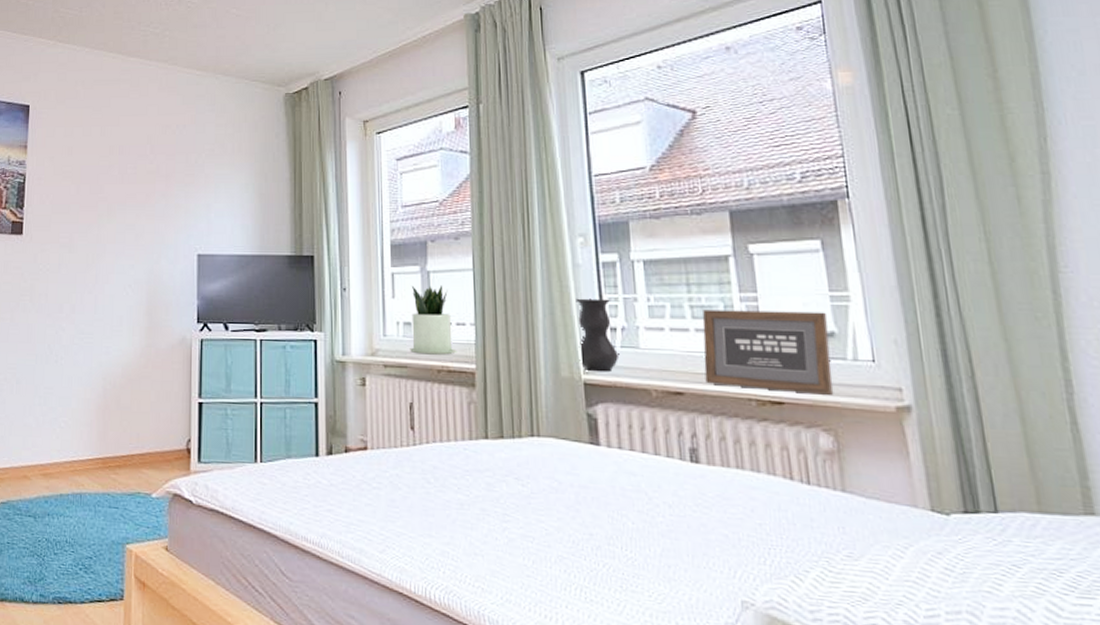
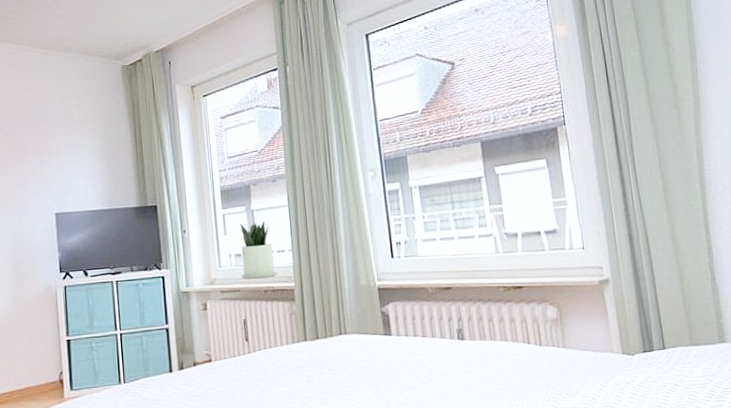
vase: present [576,298,618,373] -> none [369,219,403,279]
picture frame: present [702,309,833,395] -> none [463,215,556,279]

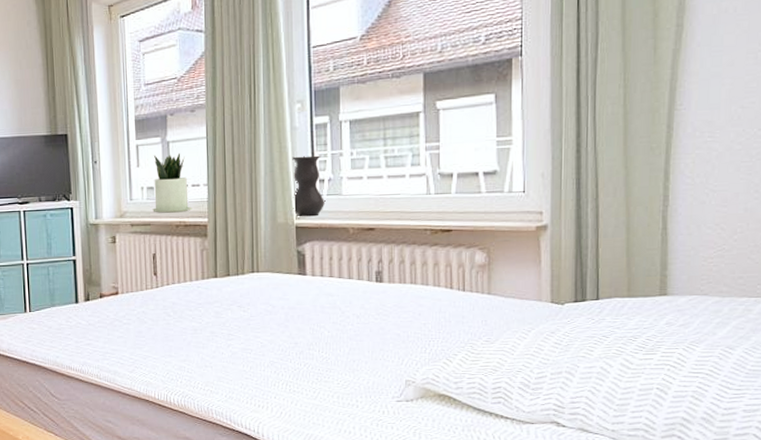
vase: none [369,219,403,279] -> present [292,155,324,217]

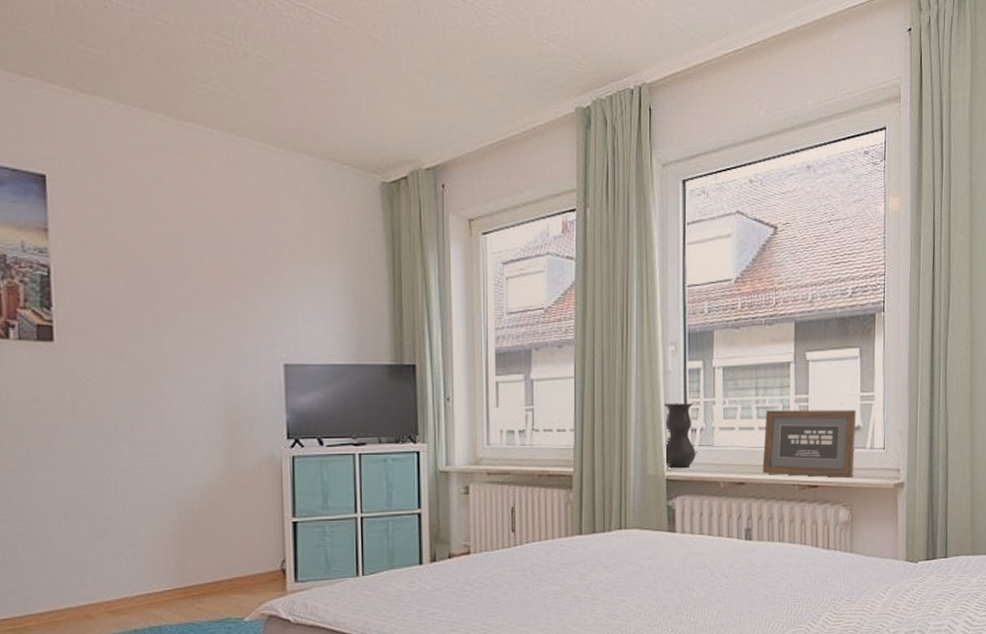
planter: present [152,152,192,213] -> none [512,392,557,461]
picture frame: none [392,155,492,222] -> present [762,410,856,478]

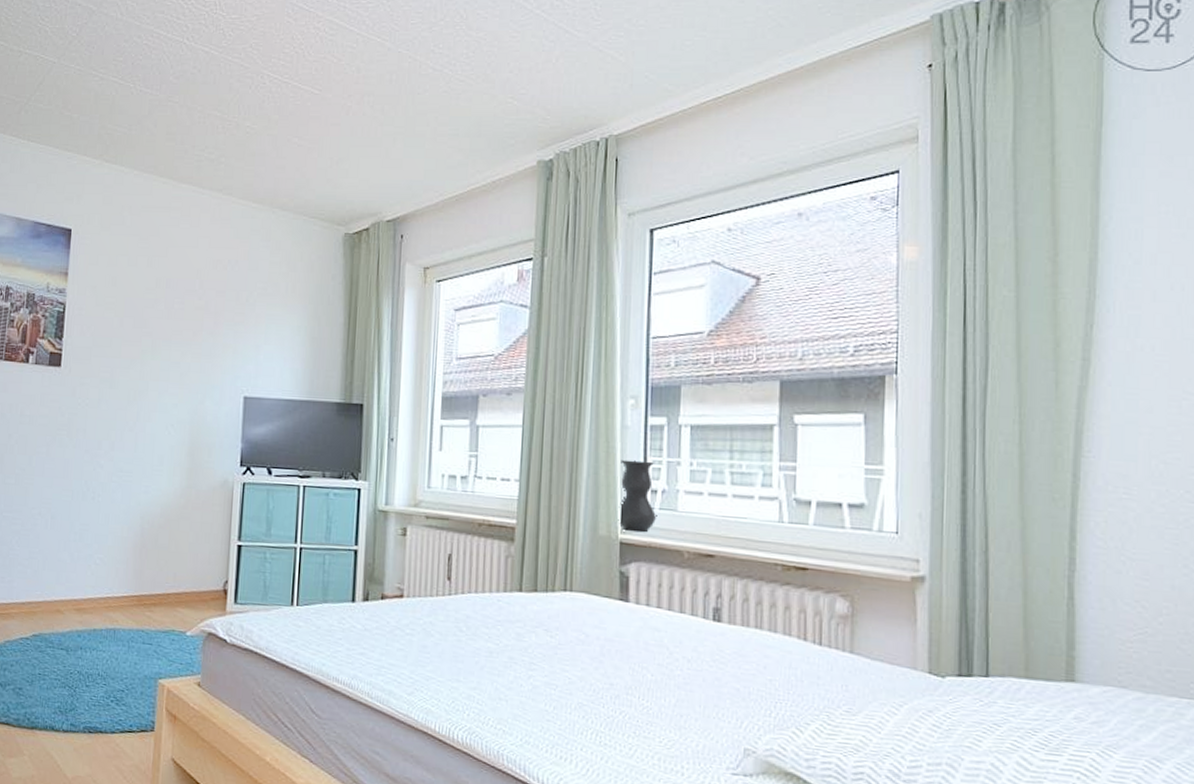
picture frame: present [762,410,856,478] -> none [736,476,859,563]

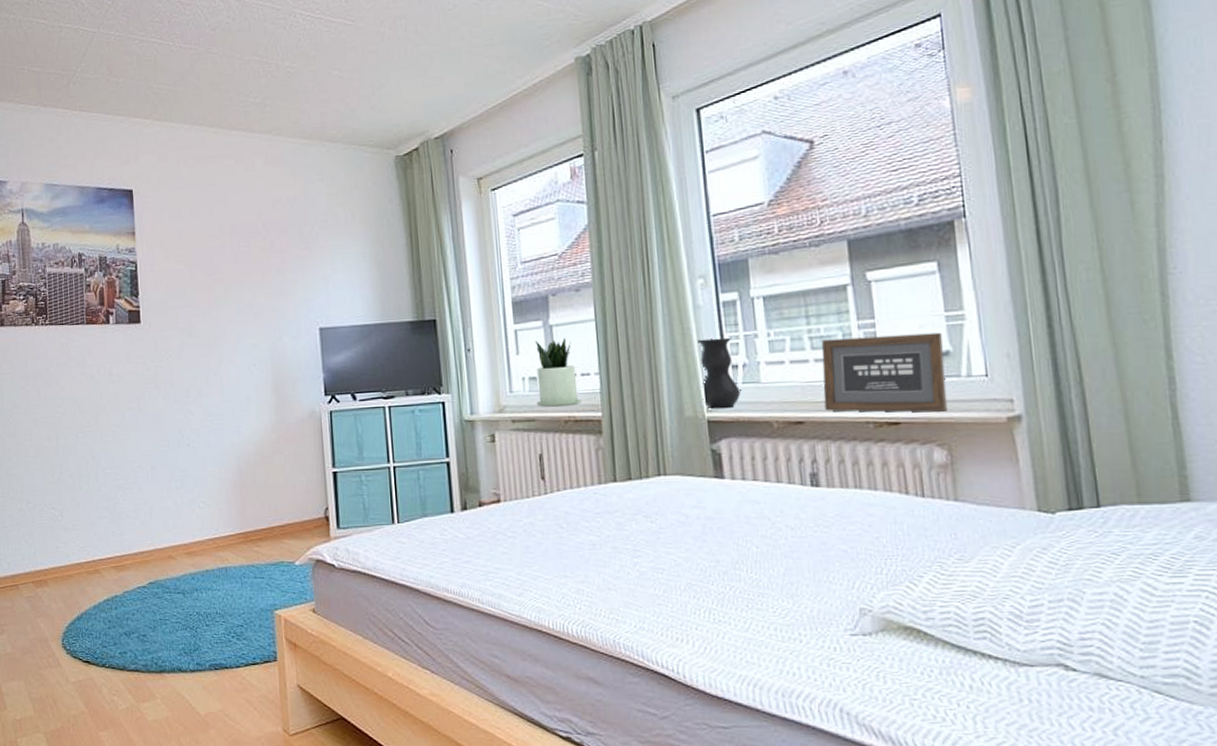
planter: none [452,439,500,510] -> present [536,337,583,407]
picture frame: none [736,476,859,563] -> present [821,332,947,412]

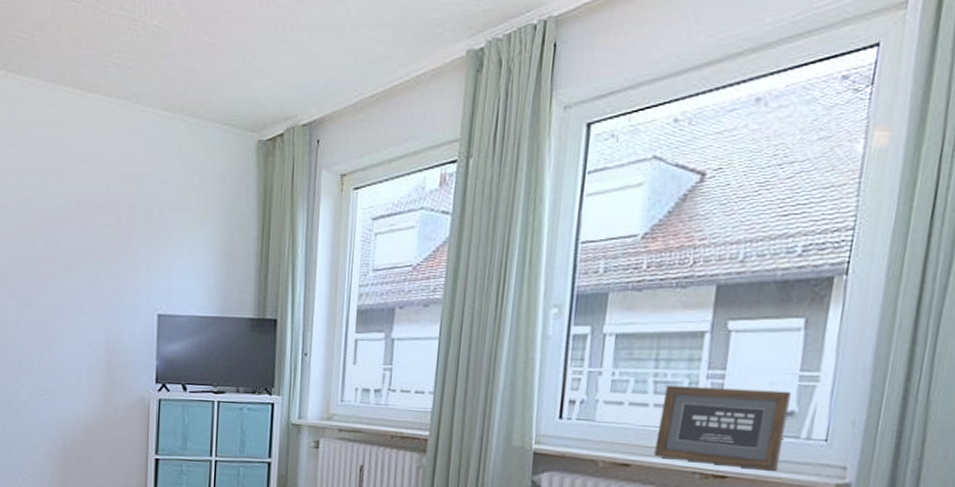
planter: present [536,337,583,407] -> none [365,352,413,422]
vase: present [697,337,740,410] -> none [533,370,574,443]

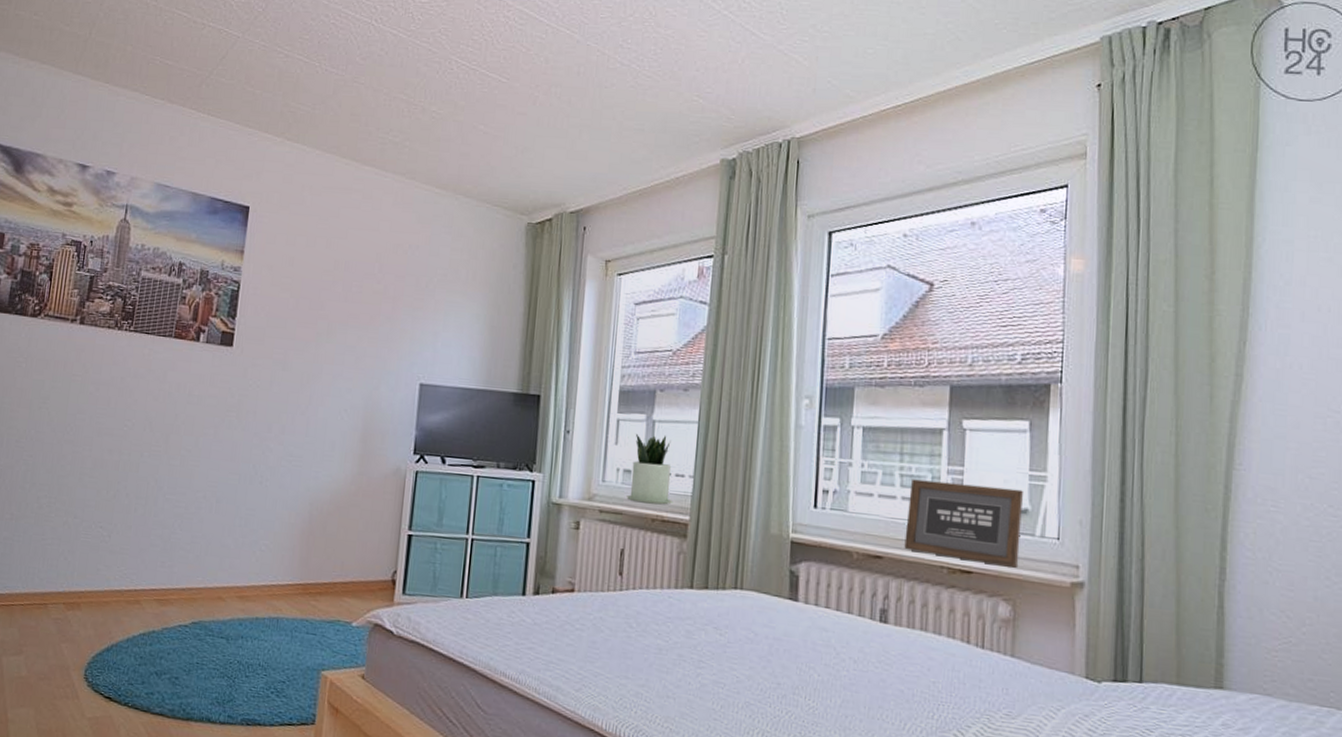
planter: none [365,352,413,422] -> present [626,433,673,505]

